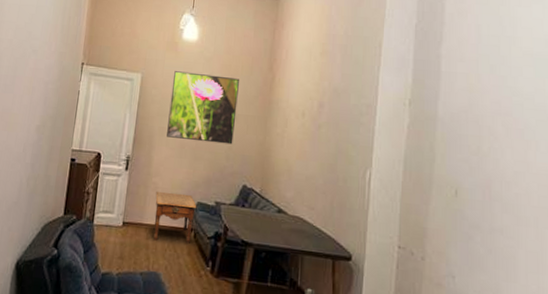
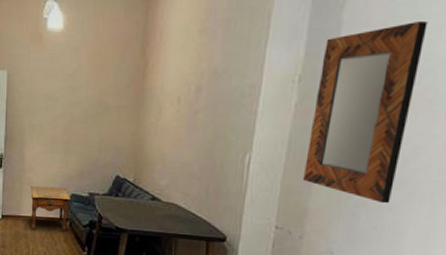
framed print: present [167,71,239,145] -> none [37,65,109,137]
home mirror: none [419,60,510,227] -> present [302,20,428,204]

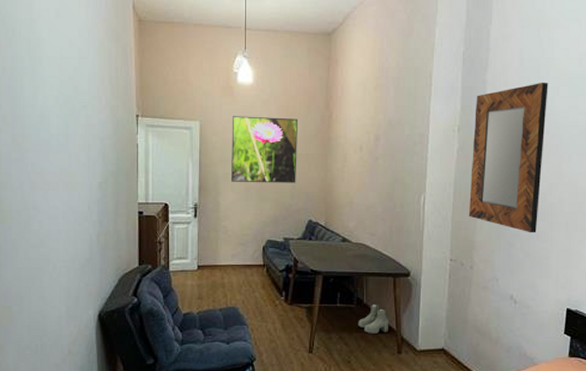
side table: present [30,185,71,232] -> none [226,234,267,279]
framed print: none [37,65,109,137] -> present [231,116,298,183]

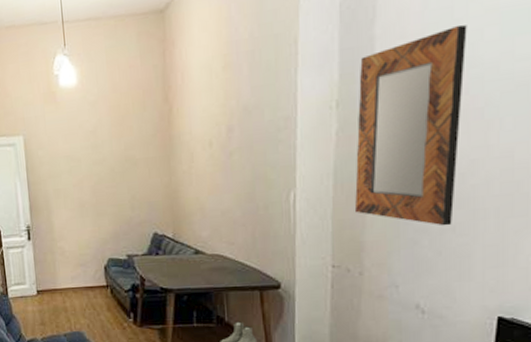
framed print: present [231,116,298,183] -> none [58,118,136,199]

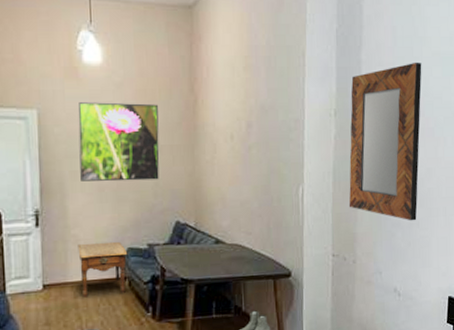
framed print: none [58,118,136,199] -> present [78,102,160,182]
side table: none [64,252,109,303] -> present [78,241,128,298]

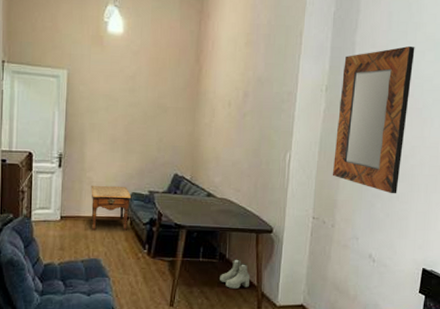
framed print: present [78,102,160,182] -> none [98,66,167,137]

